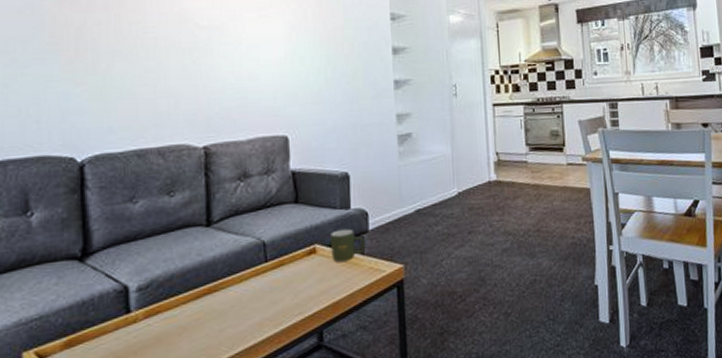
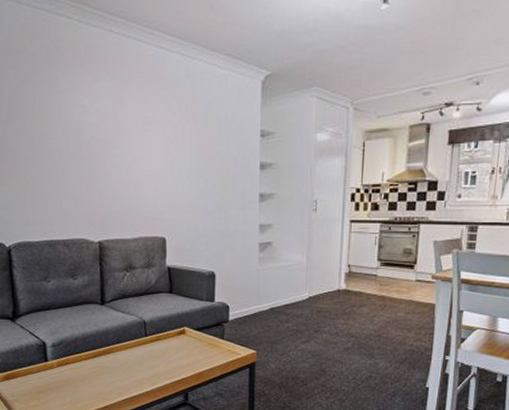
mug: present [329,228,365,263] -> none [196,317,225,344]

